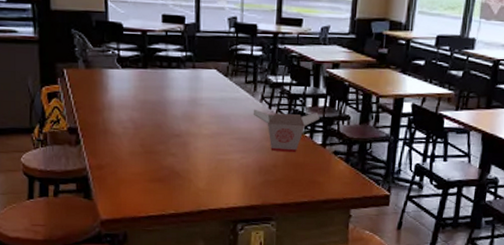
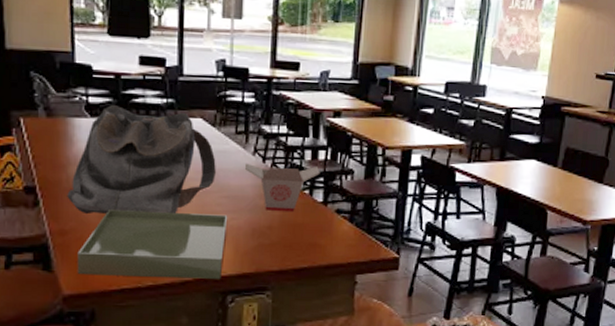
backpack: none [103,57,228,153] -> present [67,104,216,215]
tray: none [112,148,239,211] -> present [77,210,228,280]

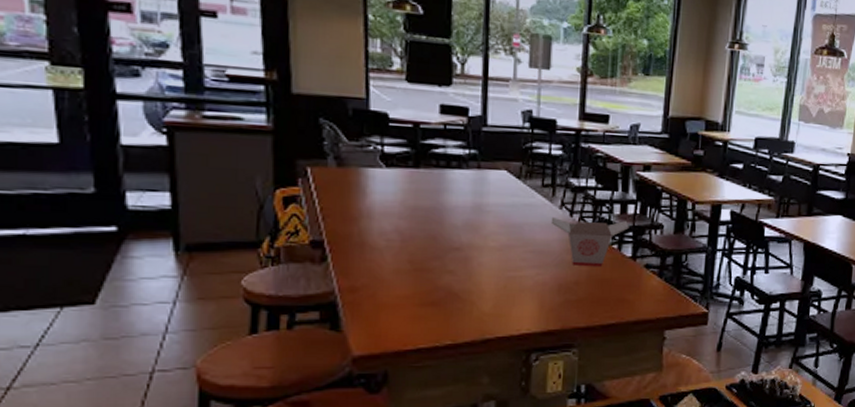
backpack: present [67,104,216,215] -> none [358,154,521,270]
tray: present [77,210,228,280] -> none [368,265,533,338]

